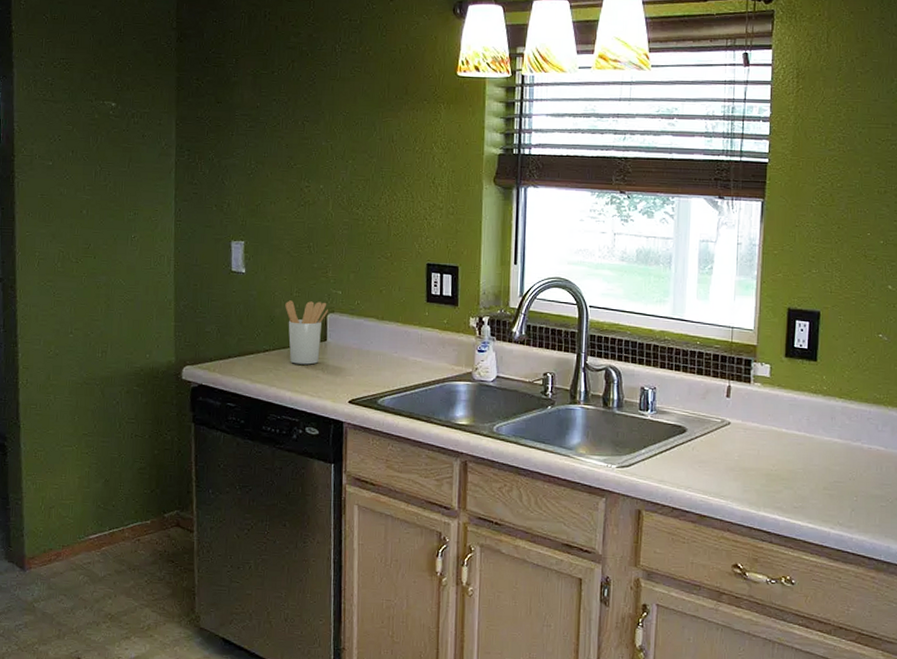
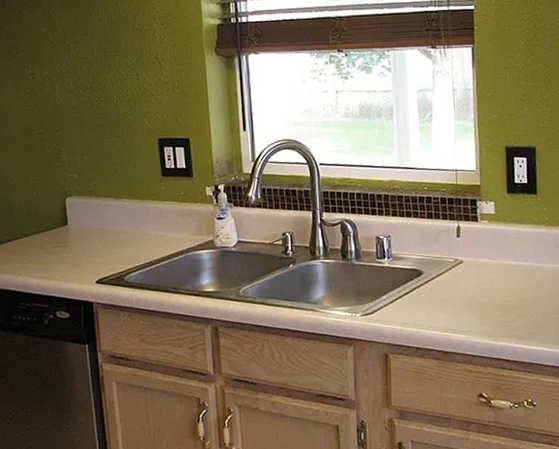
utensil holder: present [285,300,328,365] -> none [22,186,66,251]

